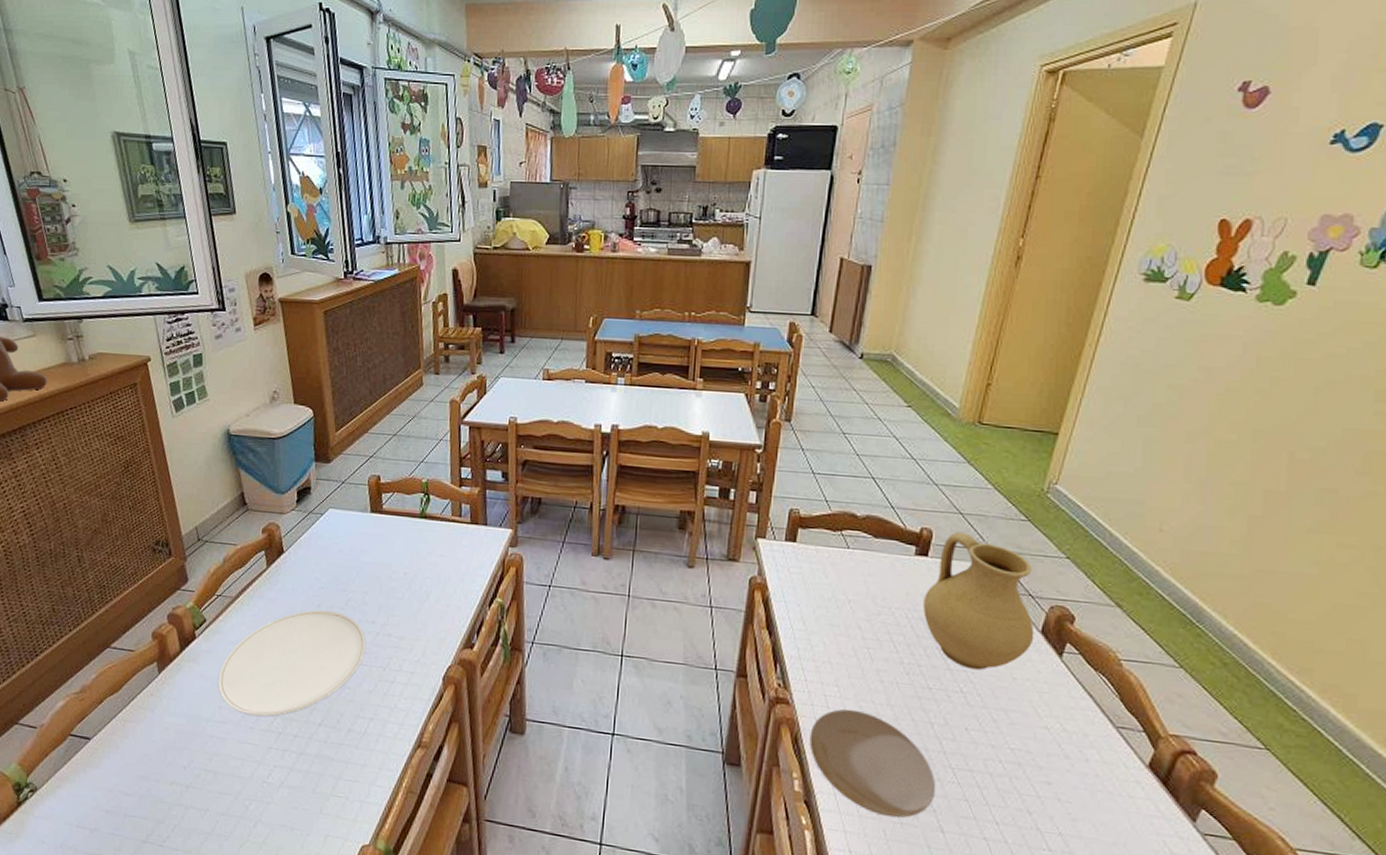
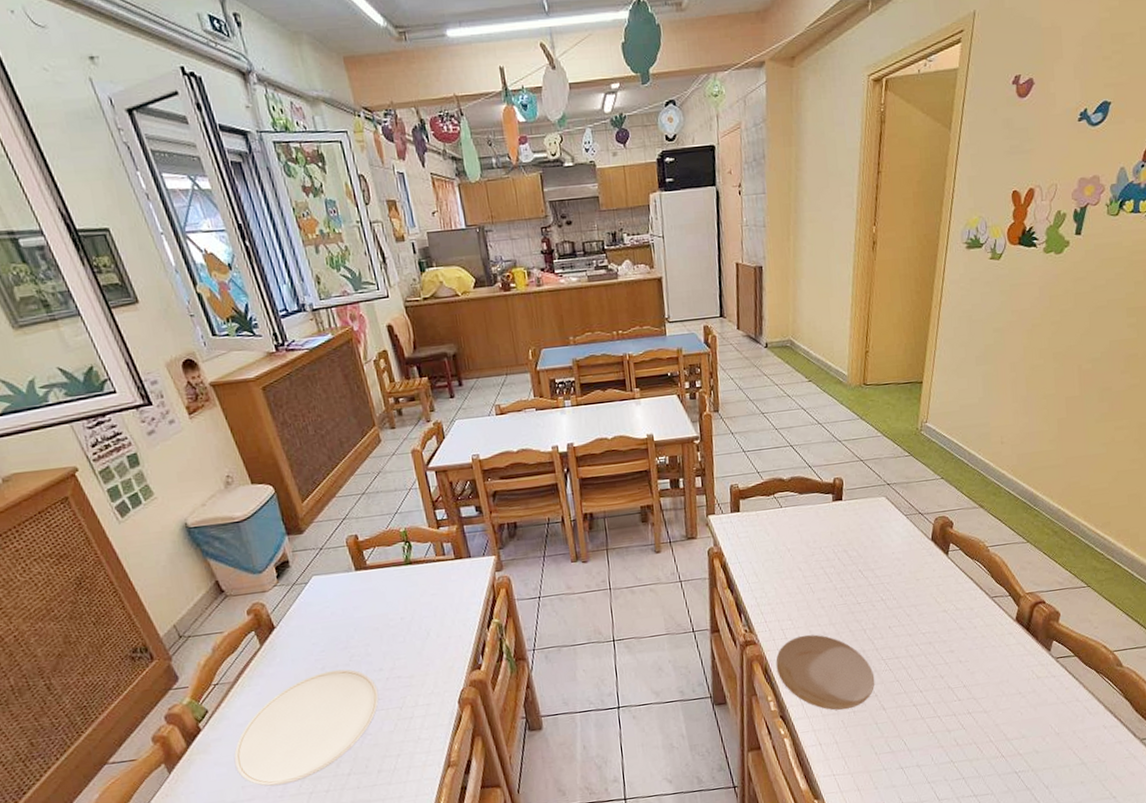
pitcher: present [923,531,1035,670] -> none [844,475,927,581]

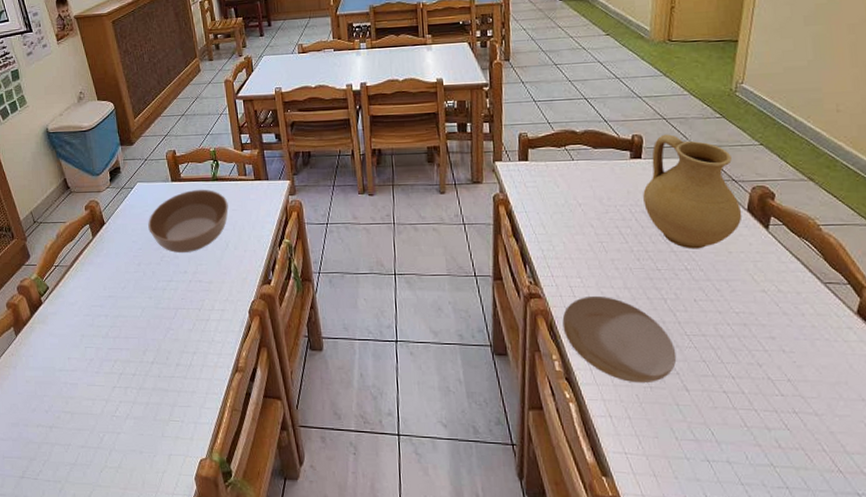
plate: present [234,669,379,786] -> none [64,267,182,362]
bowl: none [330,575,427,650] -> present [148,190,229,253]
pitcher: none [844,475,927,581] -> present [643,134,742,249]

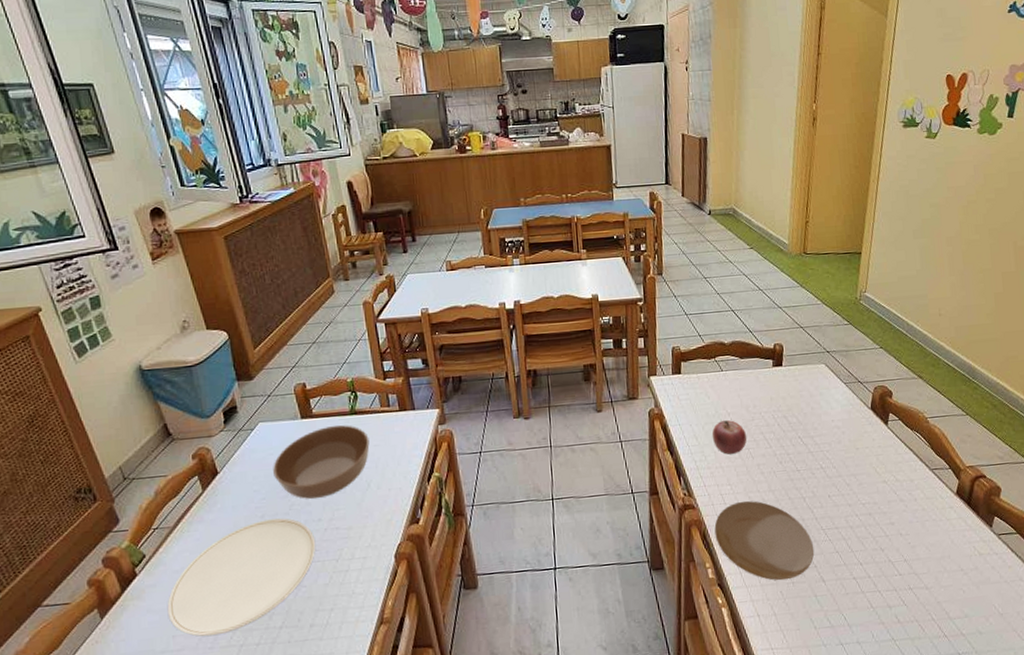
plate: none [64,267,182,362] -> present [167,518,316,637]
fruit: none [560,210,600,246] -> present [712,419,747,455]
pitcher: present [643,134,742,249] -> none [784,342,867,449]

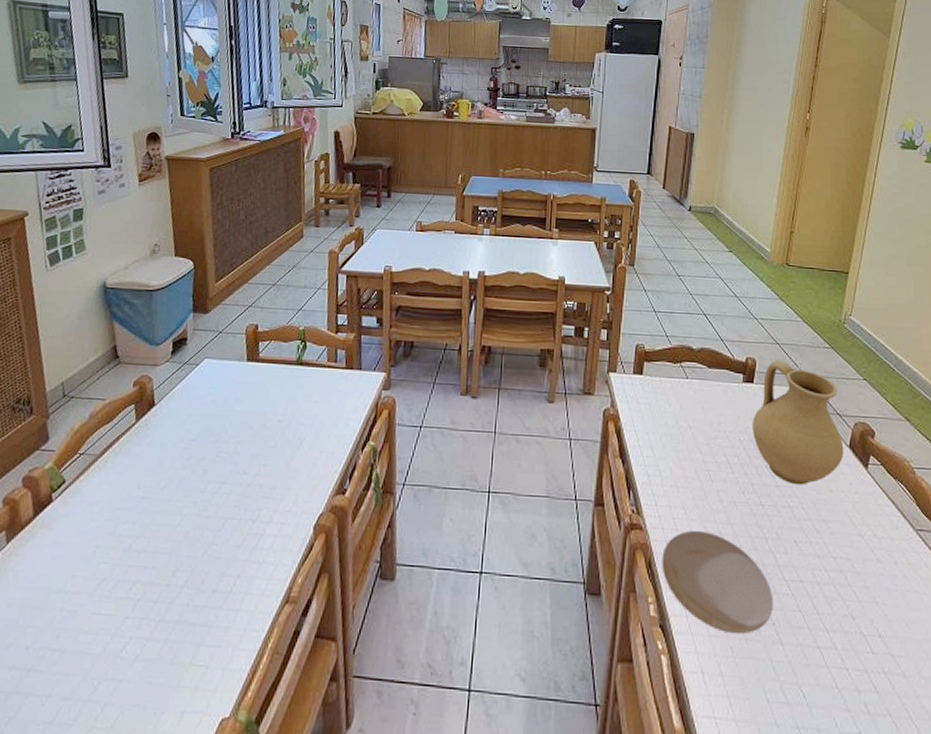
plate: present [167,518,316,637] -> none [72,463,237,584]
bowl: present [273,425,370,499] -> none [208,374,310,449]
fruit: present [712,419,747,455] -> none [669,433,708,474]
pitcher: none [784,342,867,449] -> present [753,360,844,485]

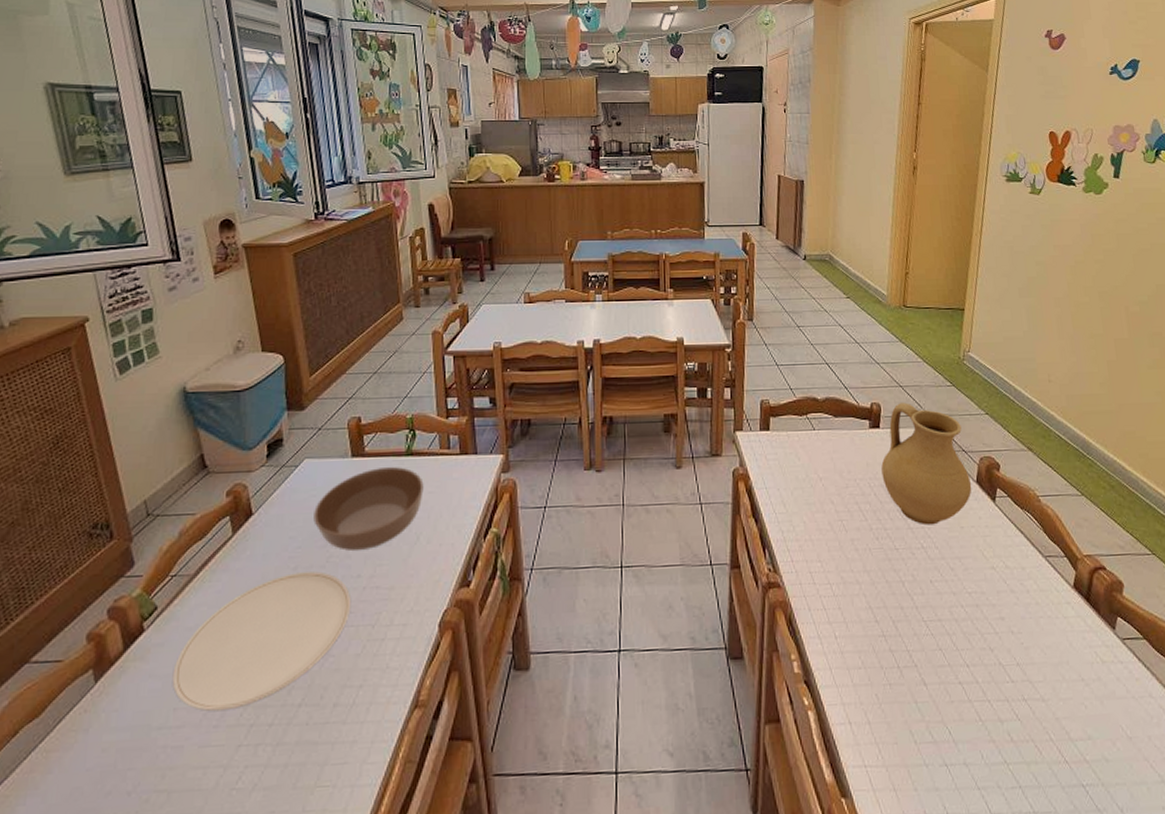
plate: none [72,463,237,584] -> present [172,571,352,712]
bowl: none [208,374,310,449] -> present [313,467,424,551]
plate: present [662,531,774,635] -> none [802,582,915,681]

